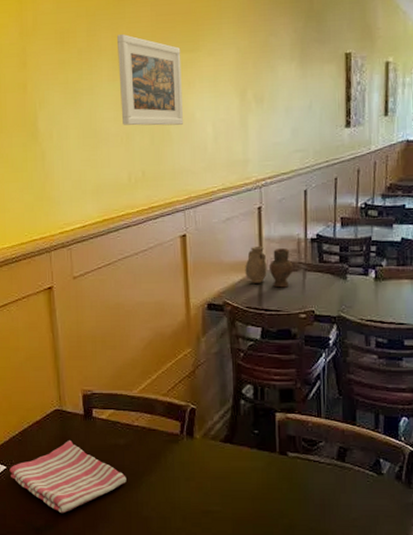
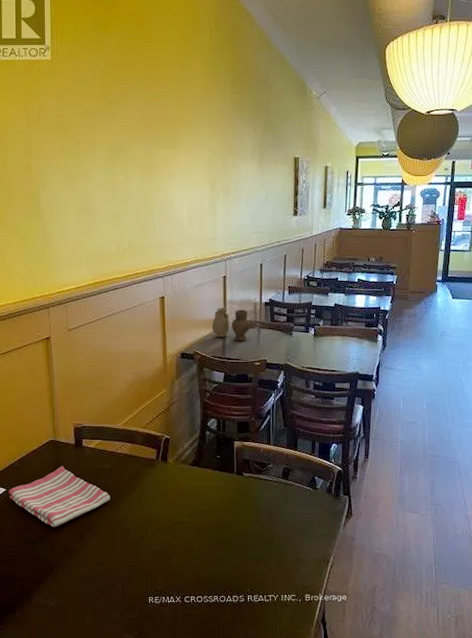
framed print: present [117,34,183,126] -> none [110,131,164,207]

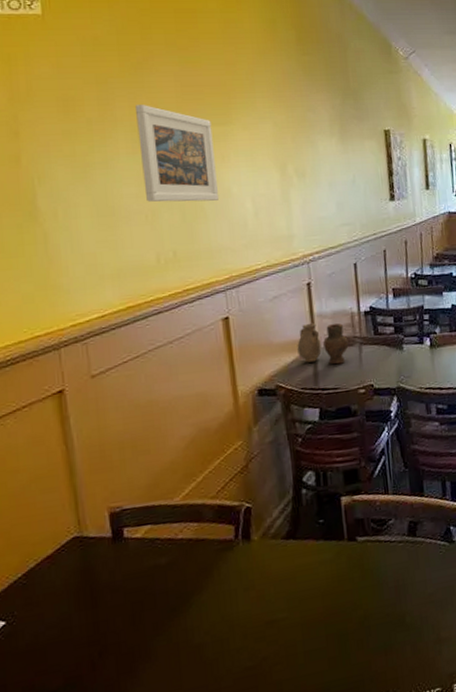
dish towel: present [8,466,110,528] -> none [10,572,171,666]
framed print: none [110,131,164,207] -> present [136,105,218,202]

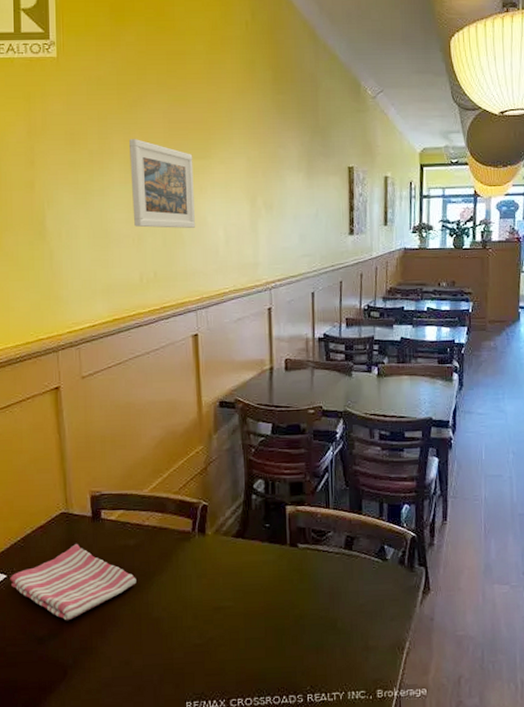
dish towel: none [10,572,171,666] -> present [10,544,136,621]
vase: present [297,322,349,365] -> none [256,345,302,385]

